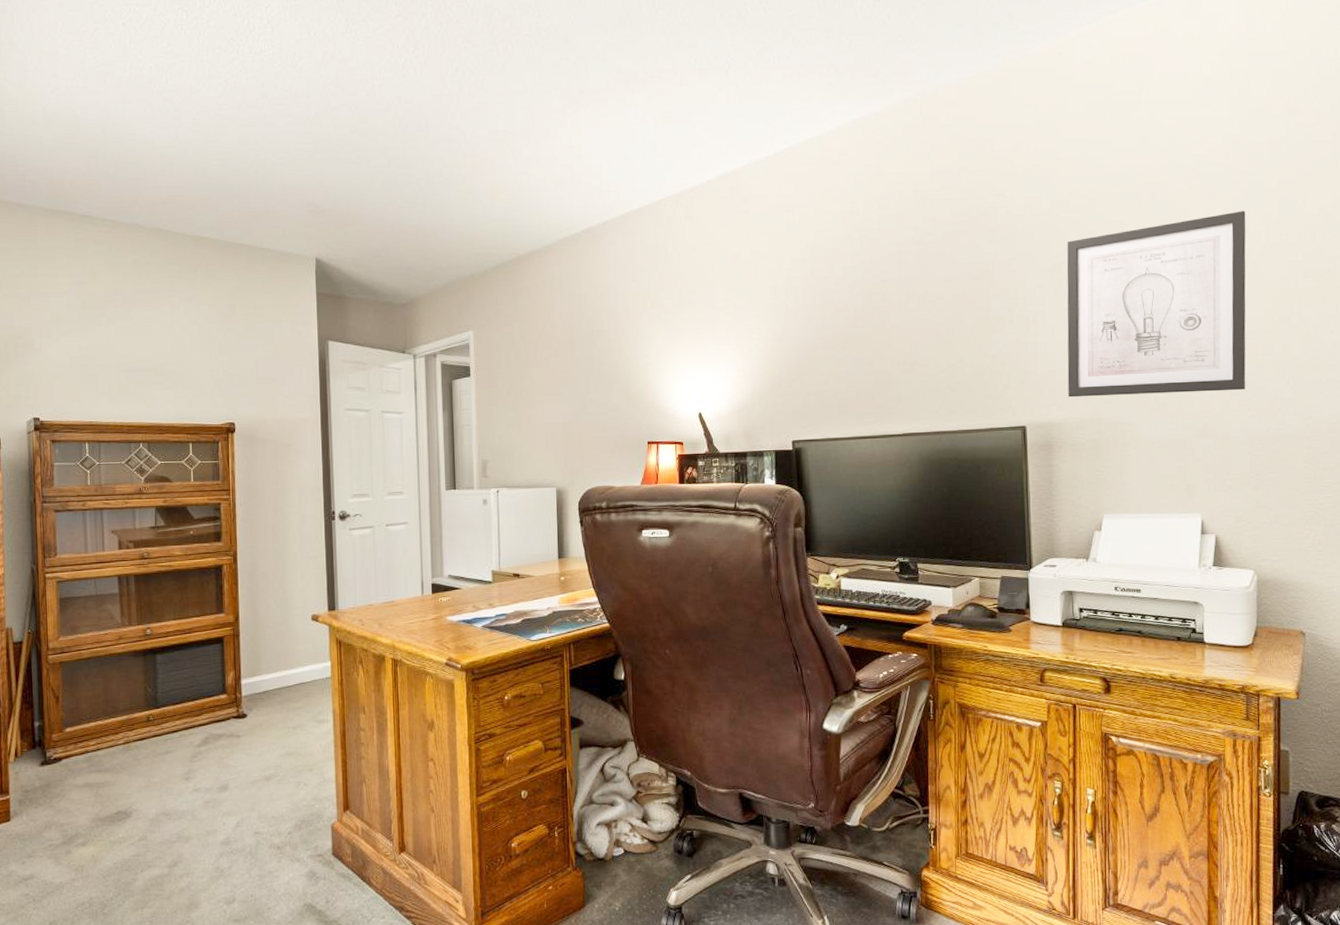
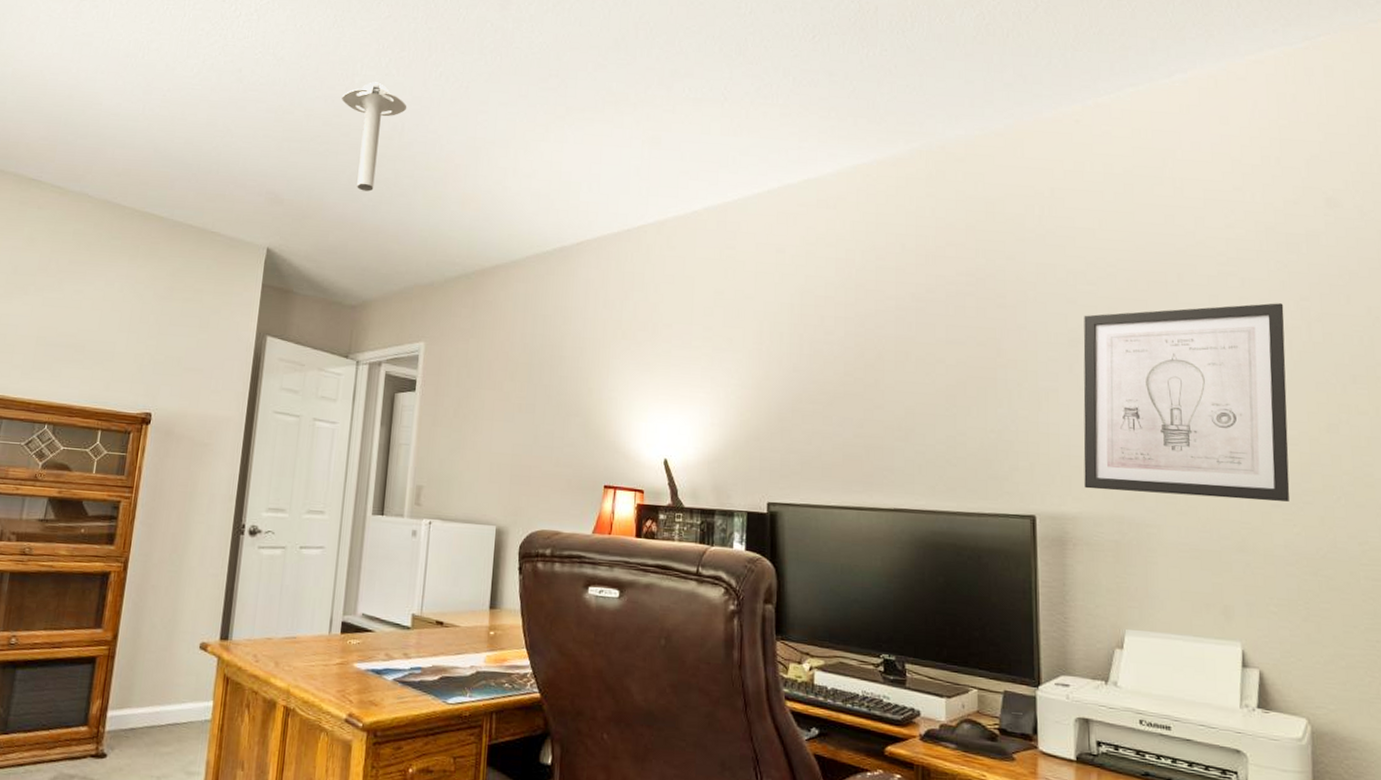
ceiling light: none [365,84,429,194] -> present [342,82,407,192]

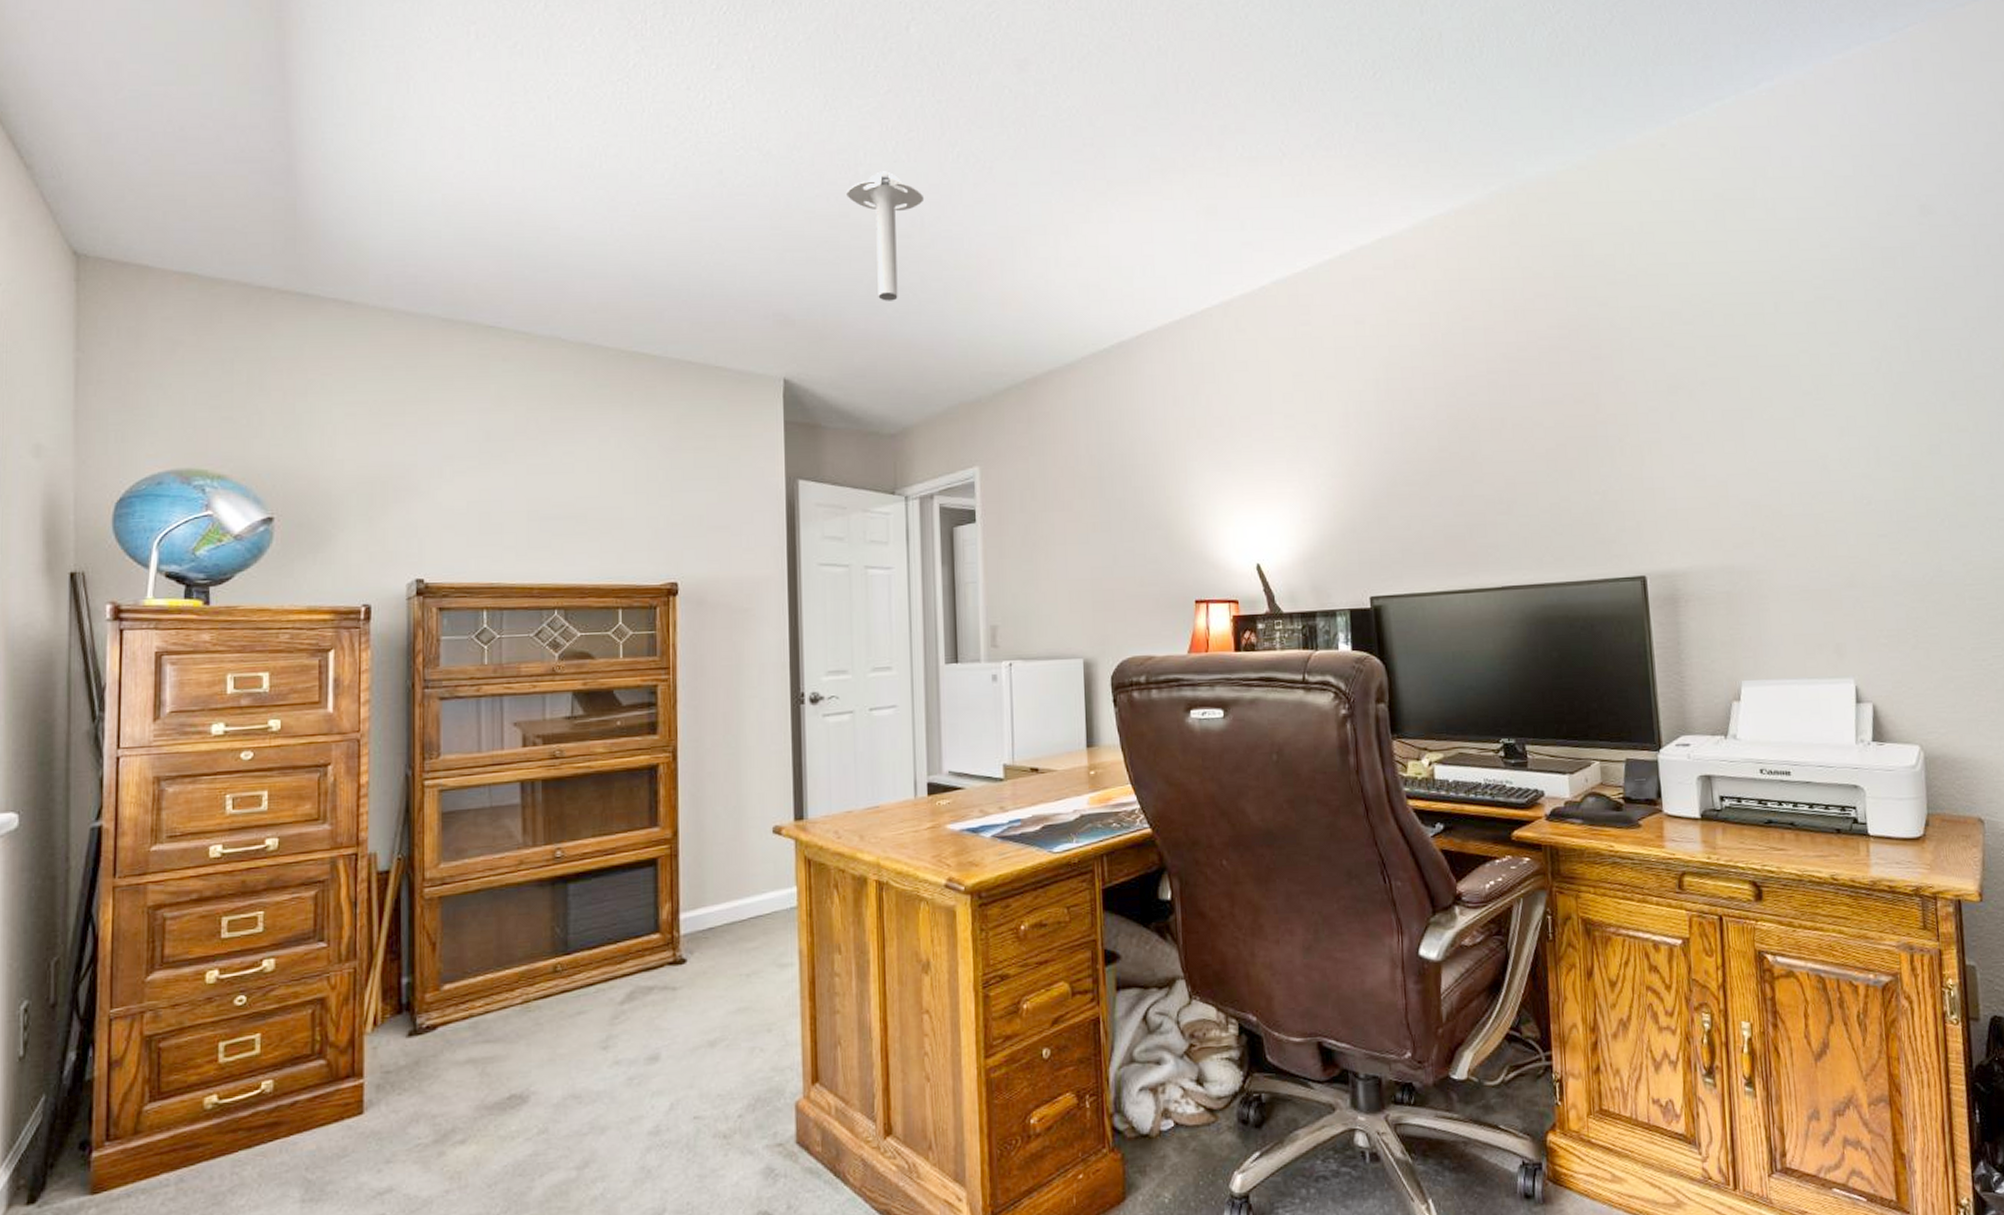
wall art: present [1083,303,1290,502] -> none [1682,324,1895,542]

